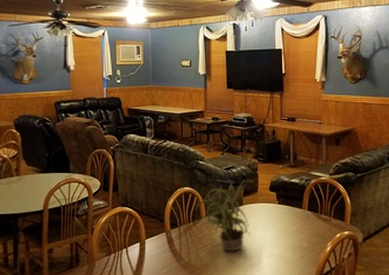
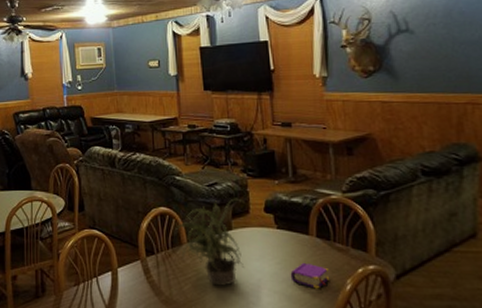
book: none [286,230,316,251] -> present [290,262,330,289]

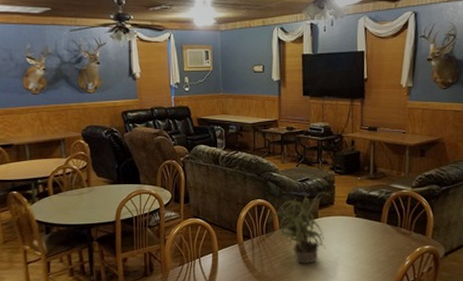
book: present [290,262,330,289] -> none [362,244,394,265]

